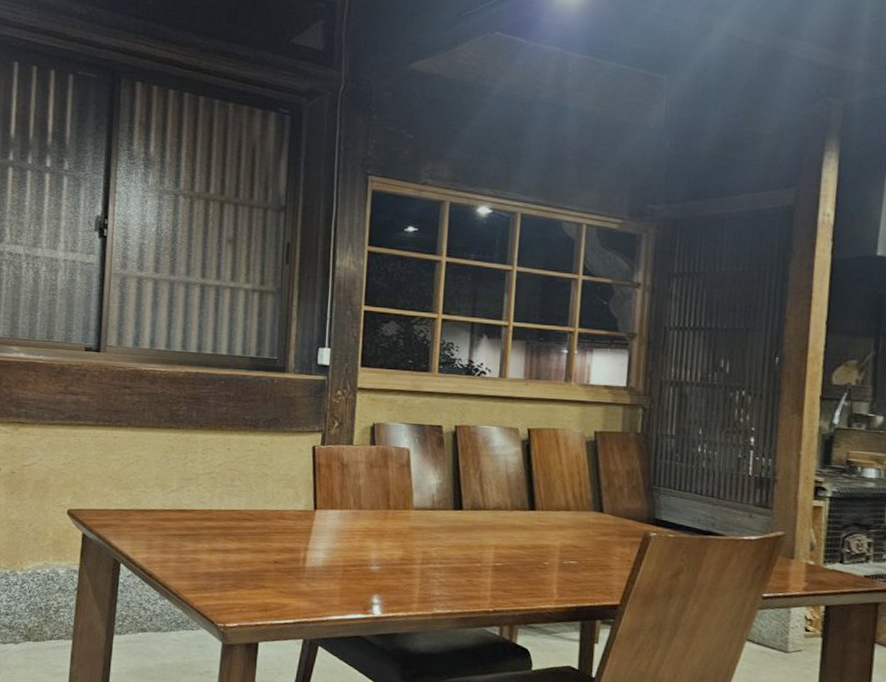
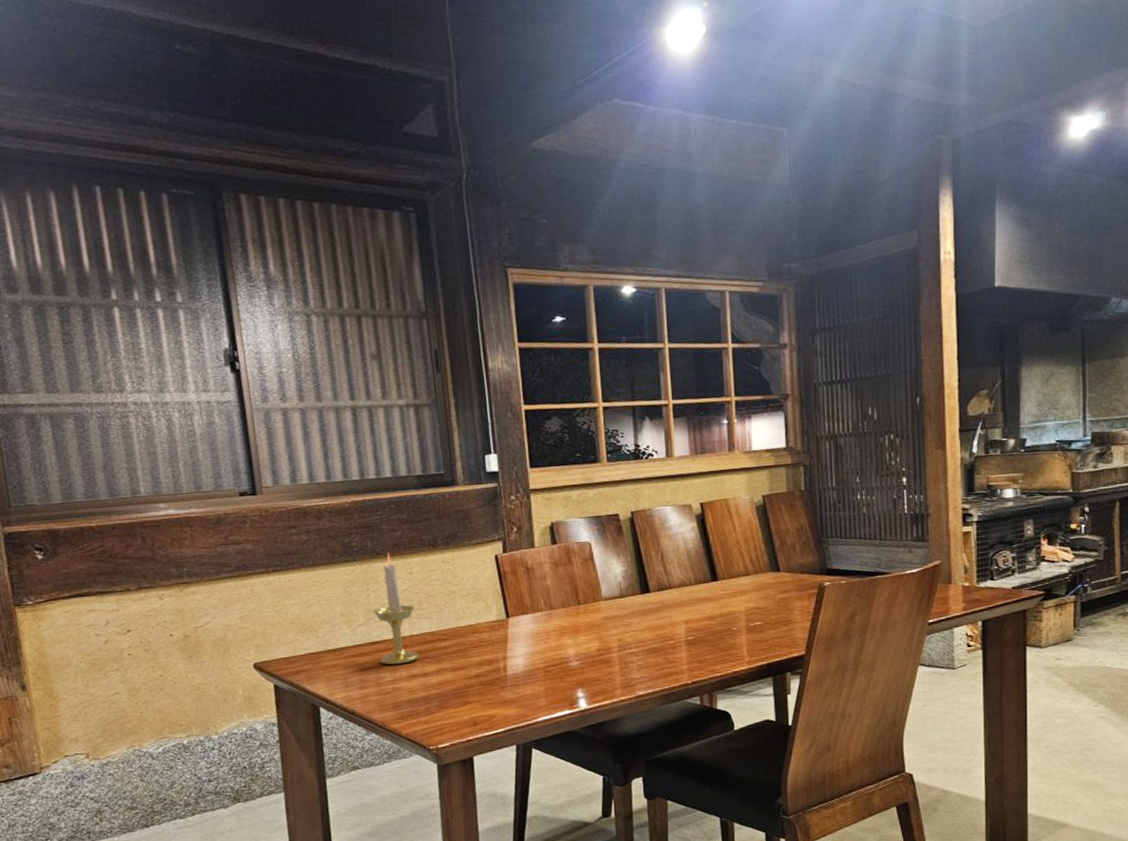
candlestick: none [185,426,227,536] -> present [374,552,420,665]

